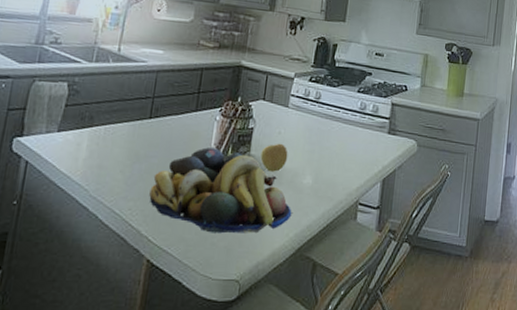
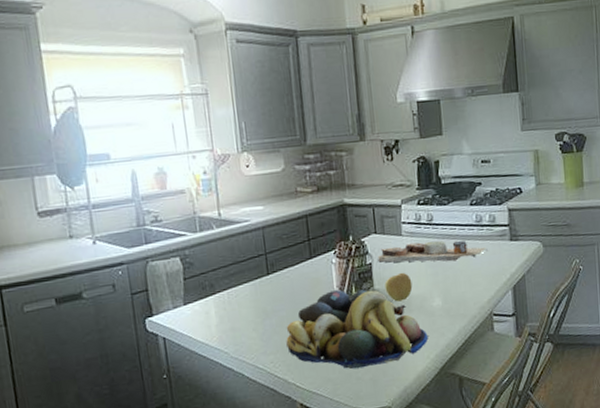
cutting board: none [260,115,366,143] -> present [377,240,488,263]

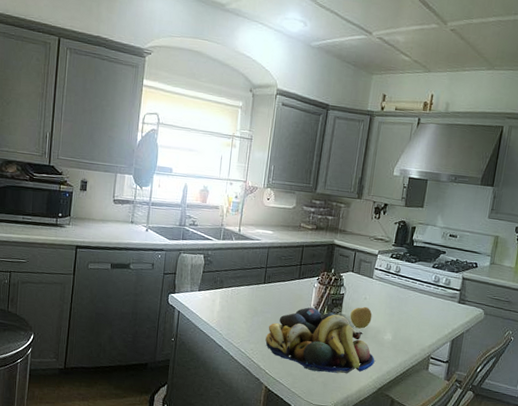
cutting board: present [377,240,488,263] -> none [350,284,438,309]

